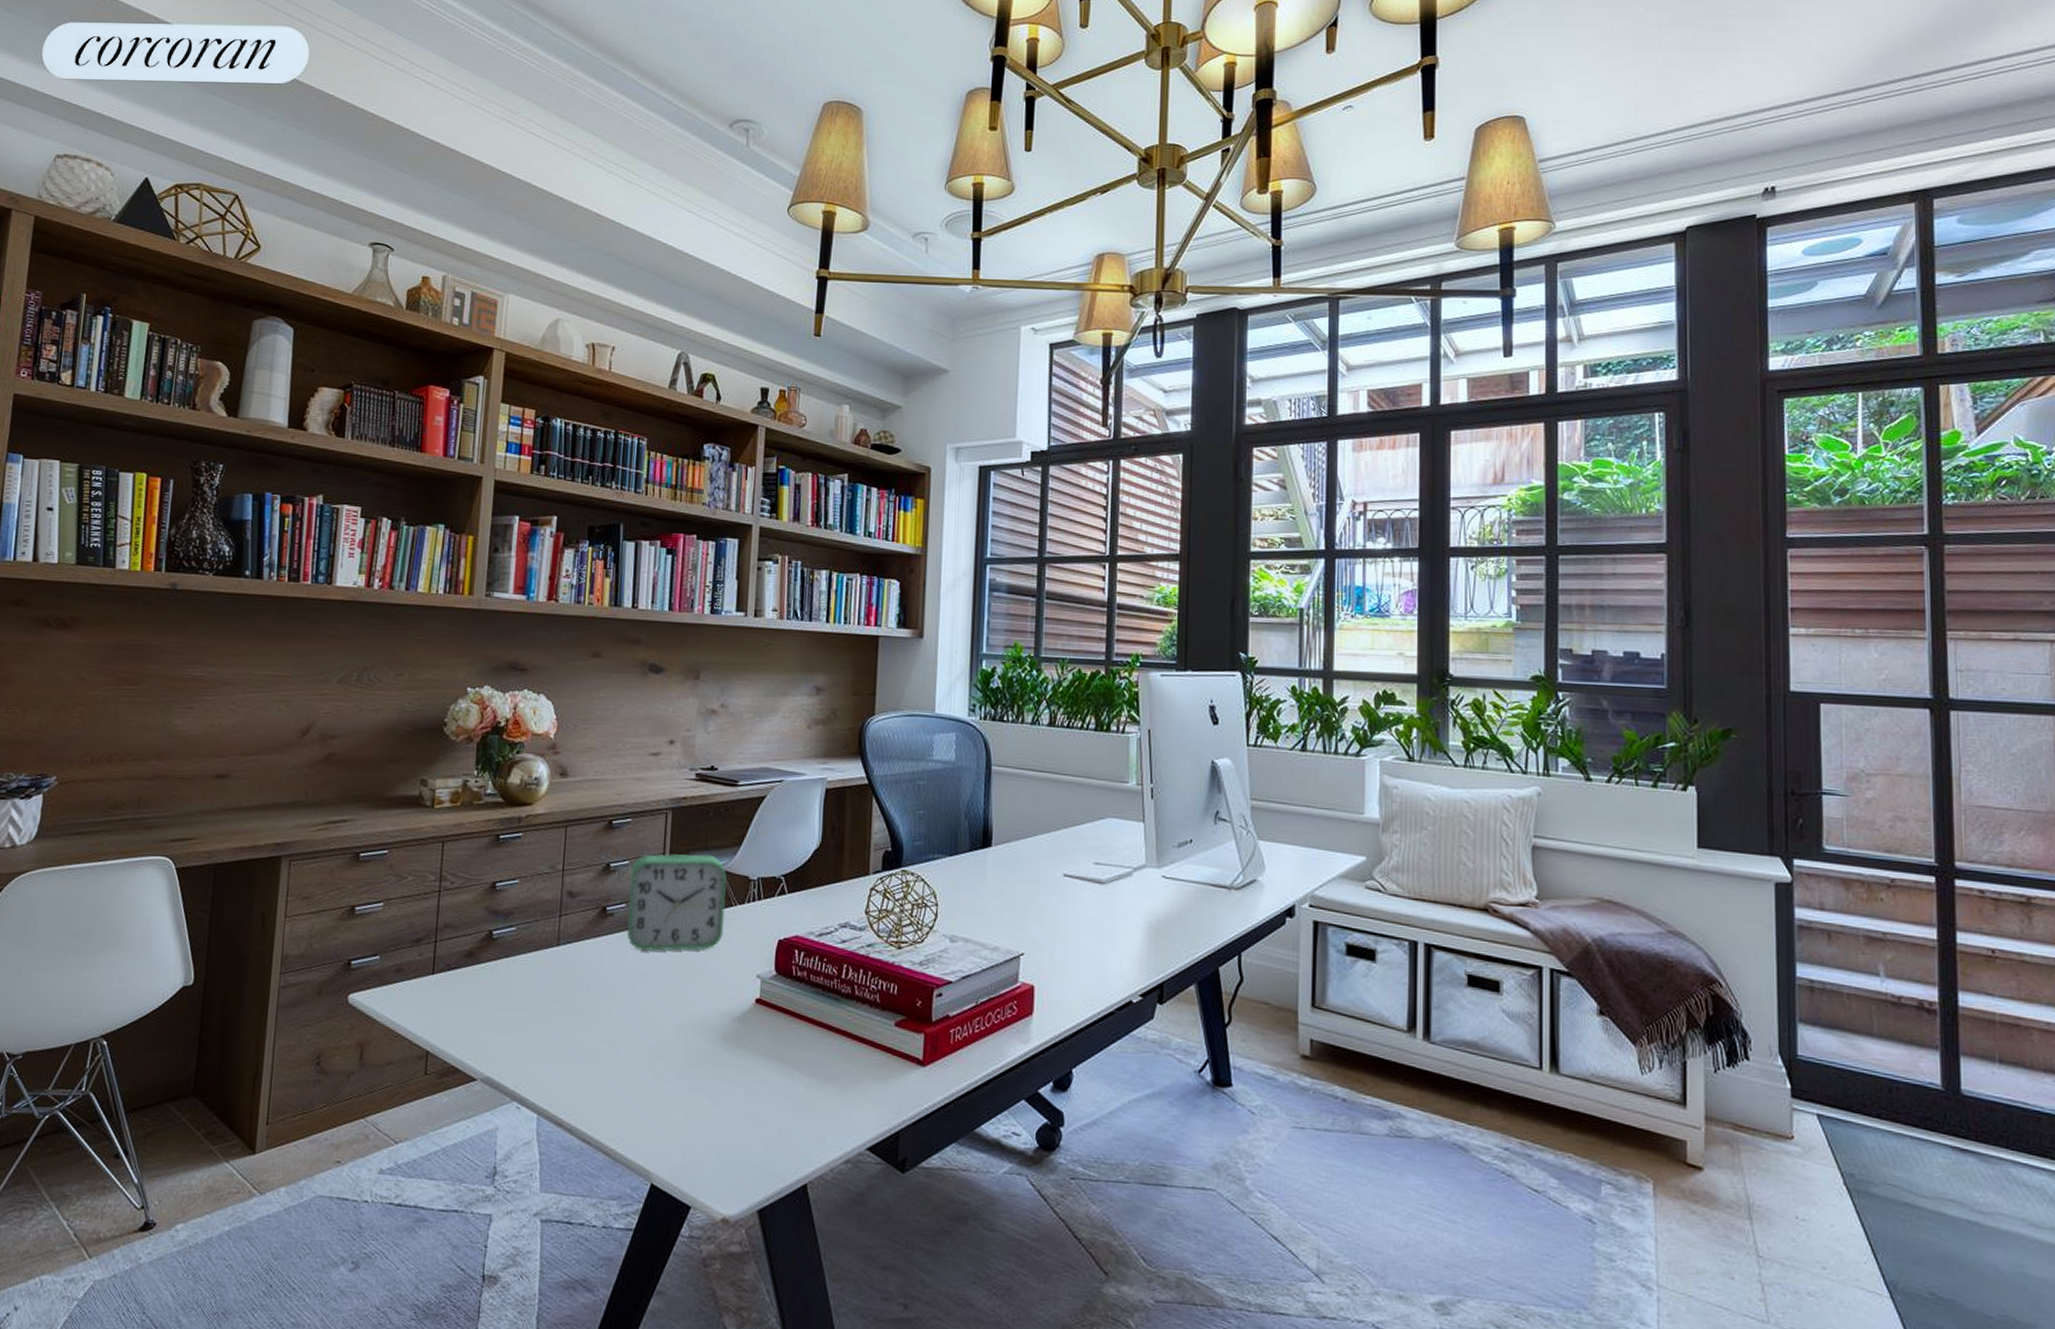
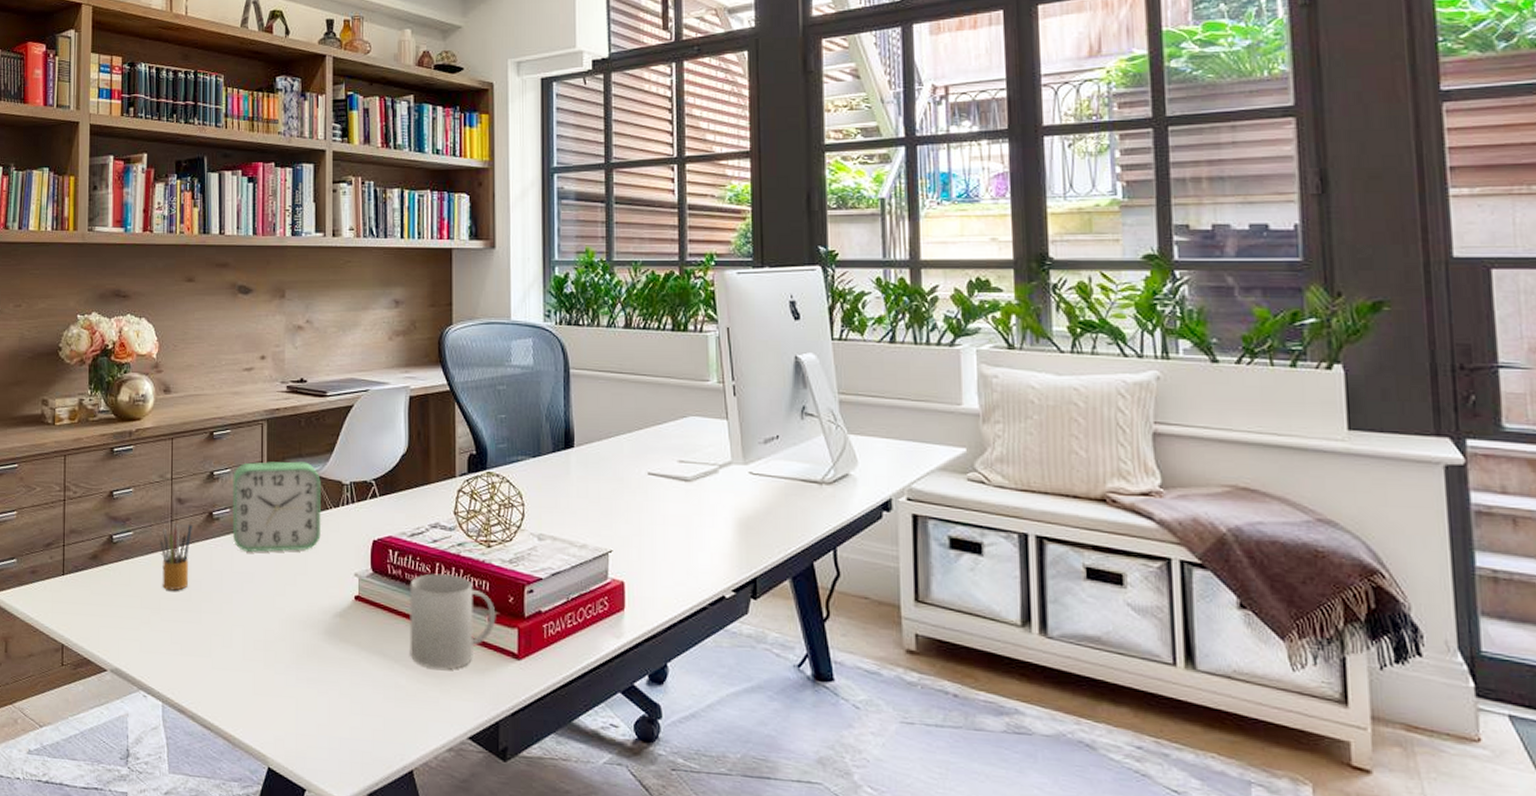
pencil box: none [544,914,583,992] -> present [159,519,192,591]
mug: none [810,974,903,1077] -> present [410,572,496,670]

